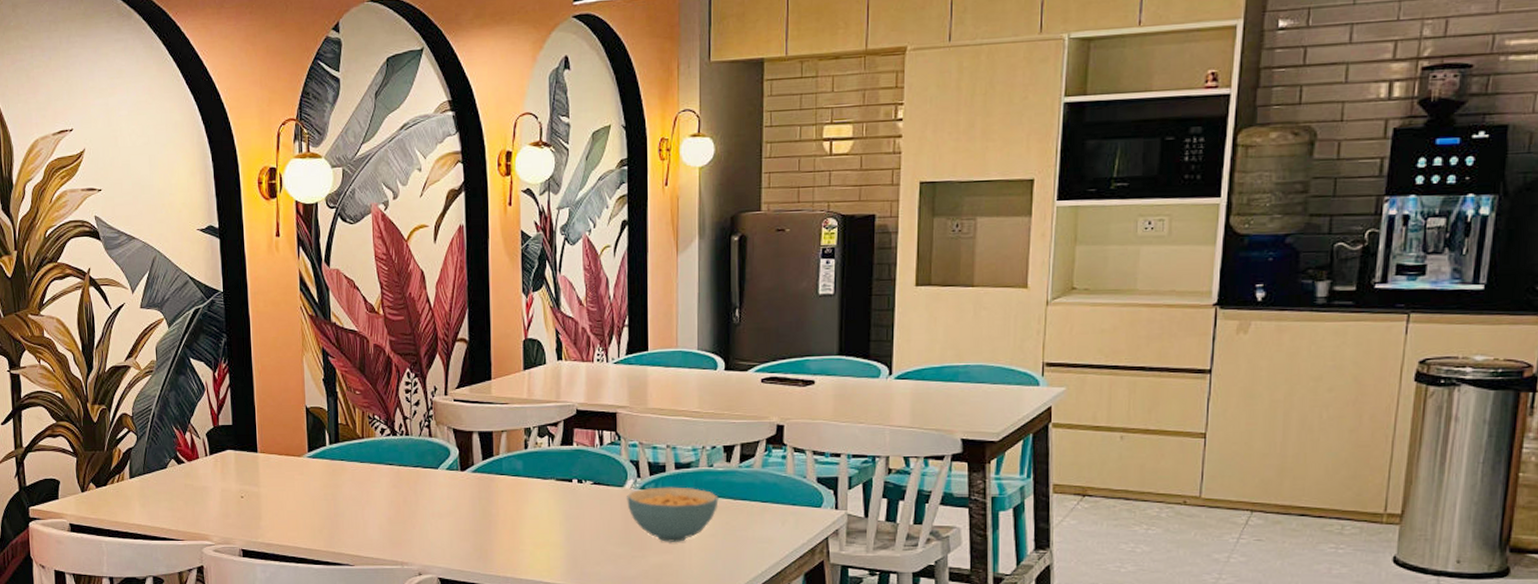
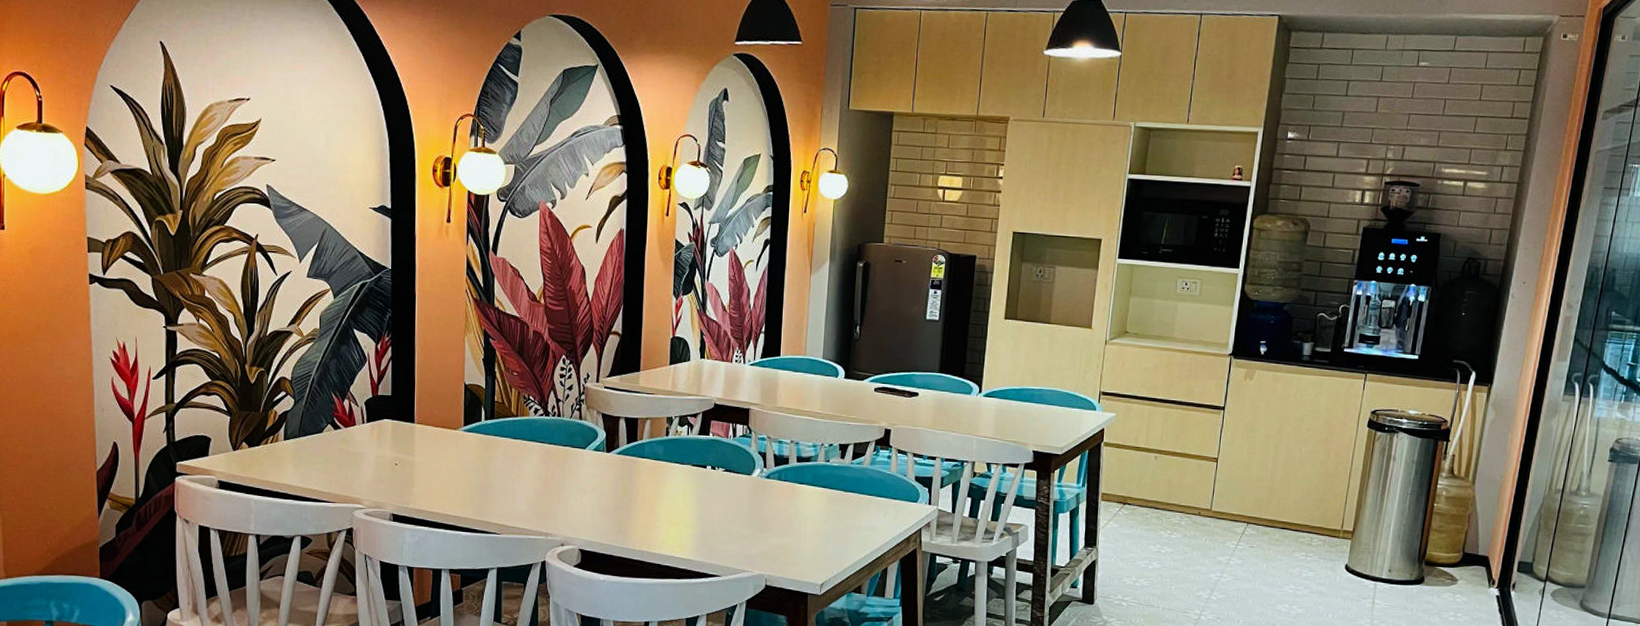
cereal bowl: present [627,487,719,543] -> none [753,476,832,527]

